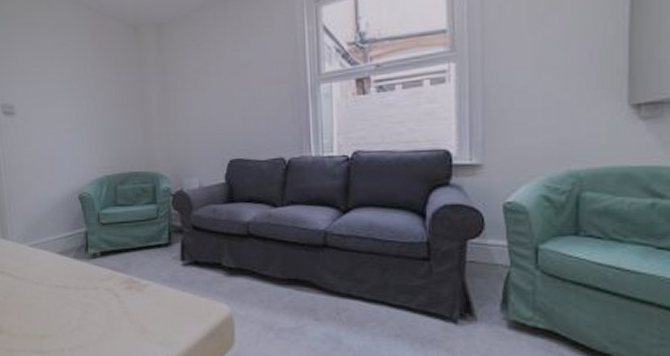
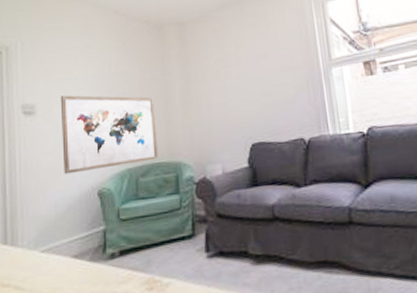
wall art: none [38,97,136,177] -> present [60,95,159,175]

